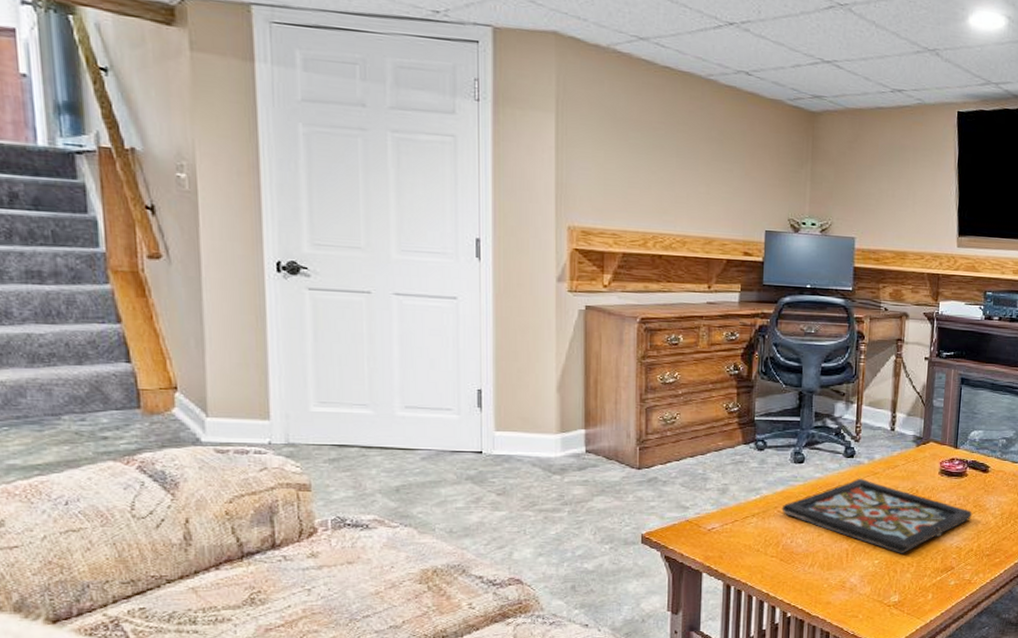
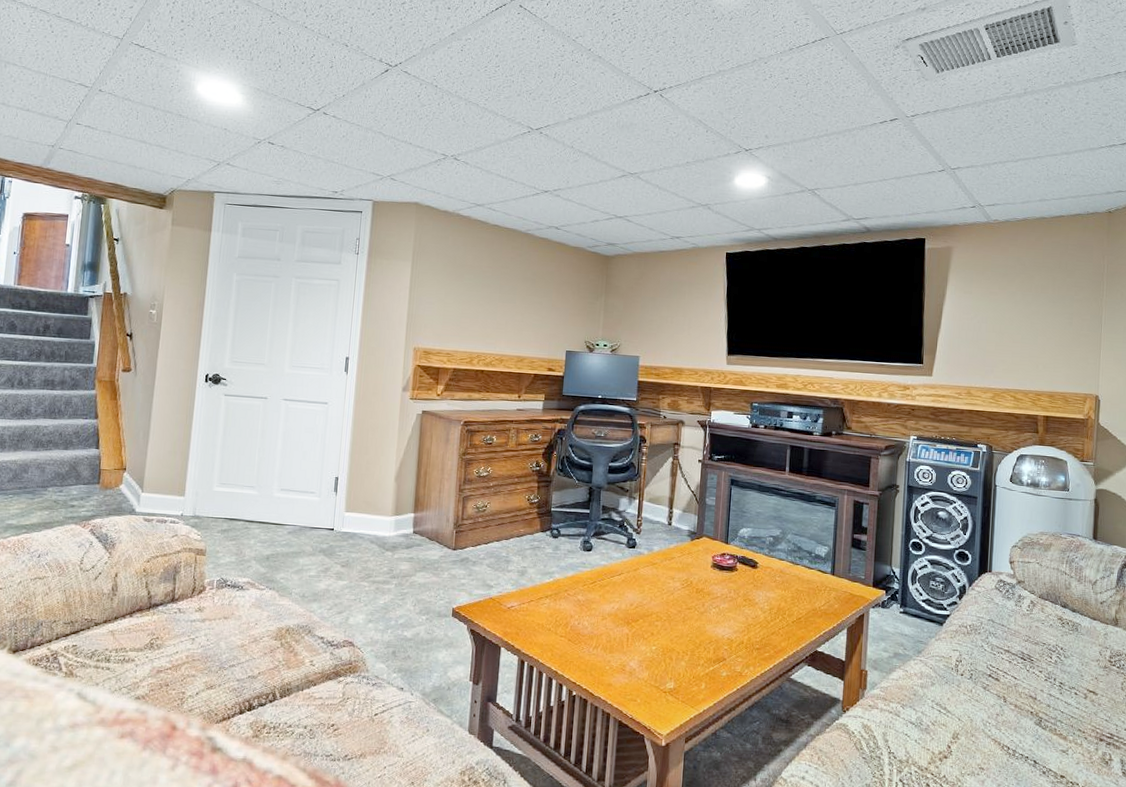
decorative tray: present [781,478,972,553] -> none [571,567,742,641]

